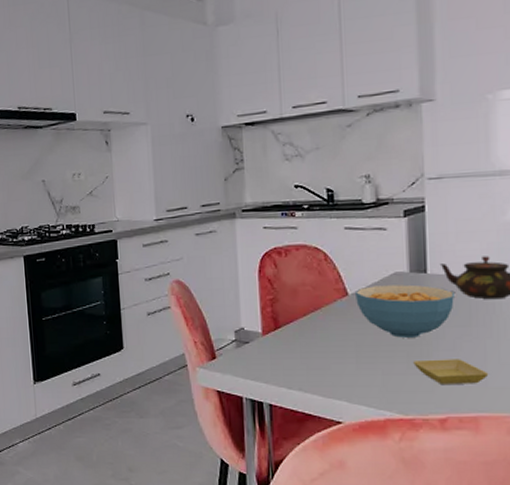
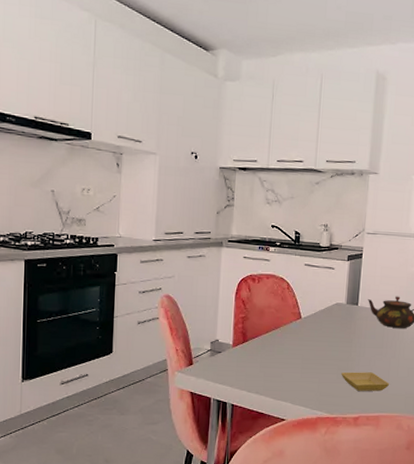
cereal bowl: present [356,284,454,338] -> none [306,312,374,354]

